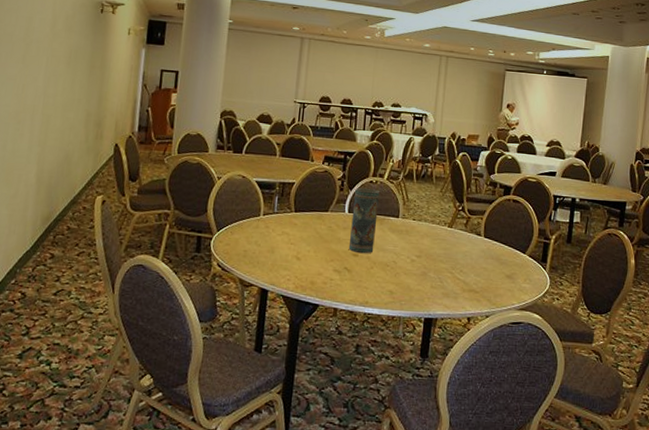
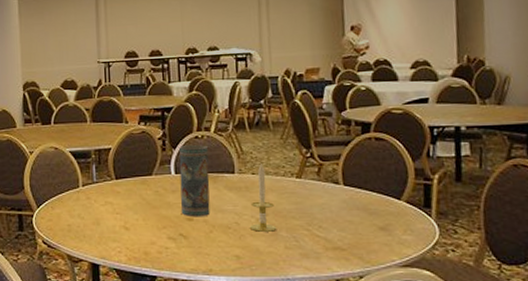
candle: none [404,211,427,272] -> present [249,163,277,232]

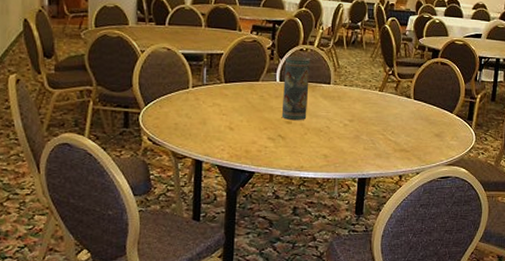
candle: present [249,163,277,232] -> none [337,77,360,135]

